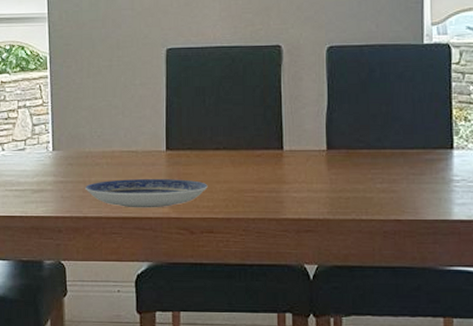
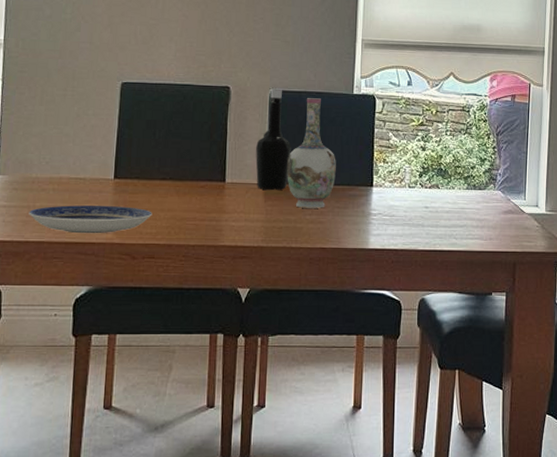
bottle: none [315,44,355,156] -> present [255,88,292,190]
vase: none [351,51,408,176] -> present [287,98,336,208]

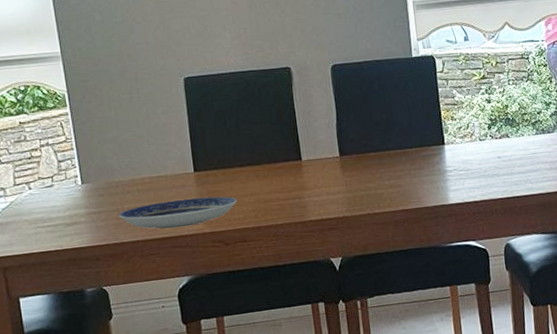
bottle: present [255,88,292,190] -> none [325,62,362,163]
vase: present [287,98,336,208] -> none [358,66,408,175]

